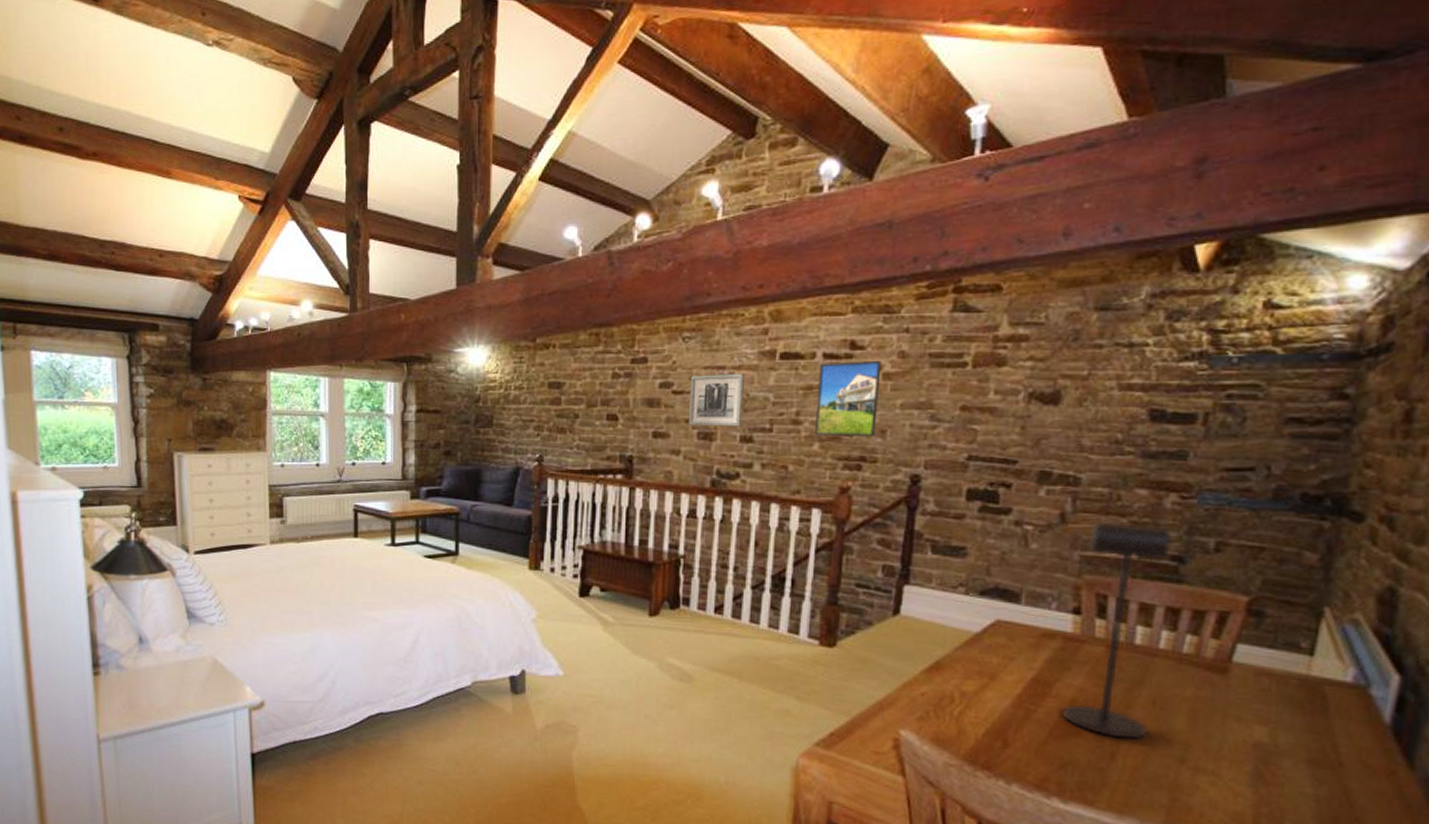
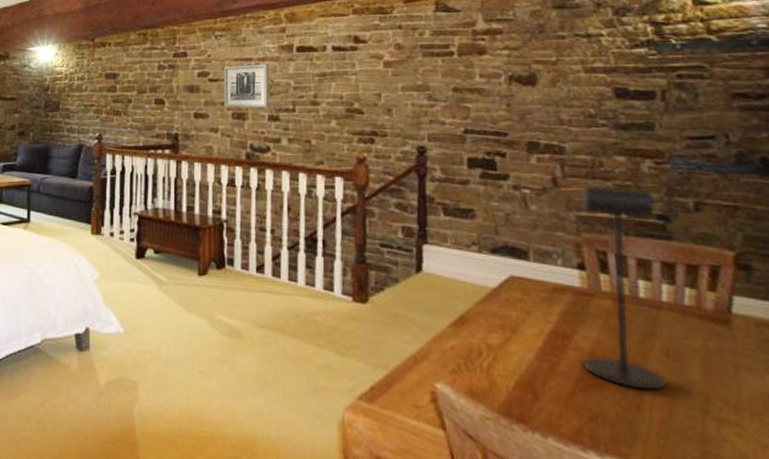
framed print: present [814,360,882,437] -> none [330,51,383,115]

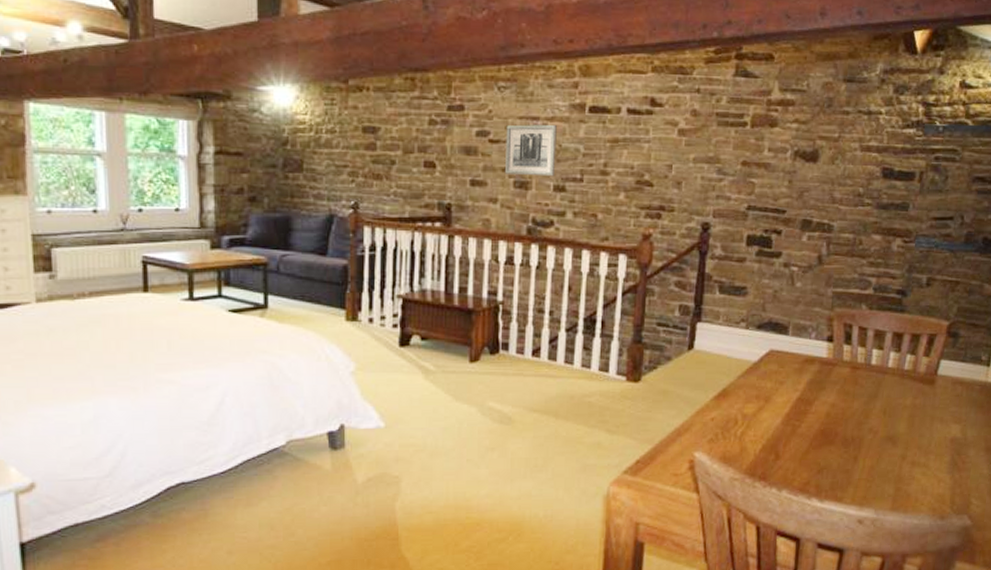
desk lamp: present [580,185,668,392] -> none [818,263,898,445]

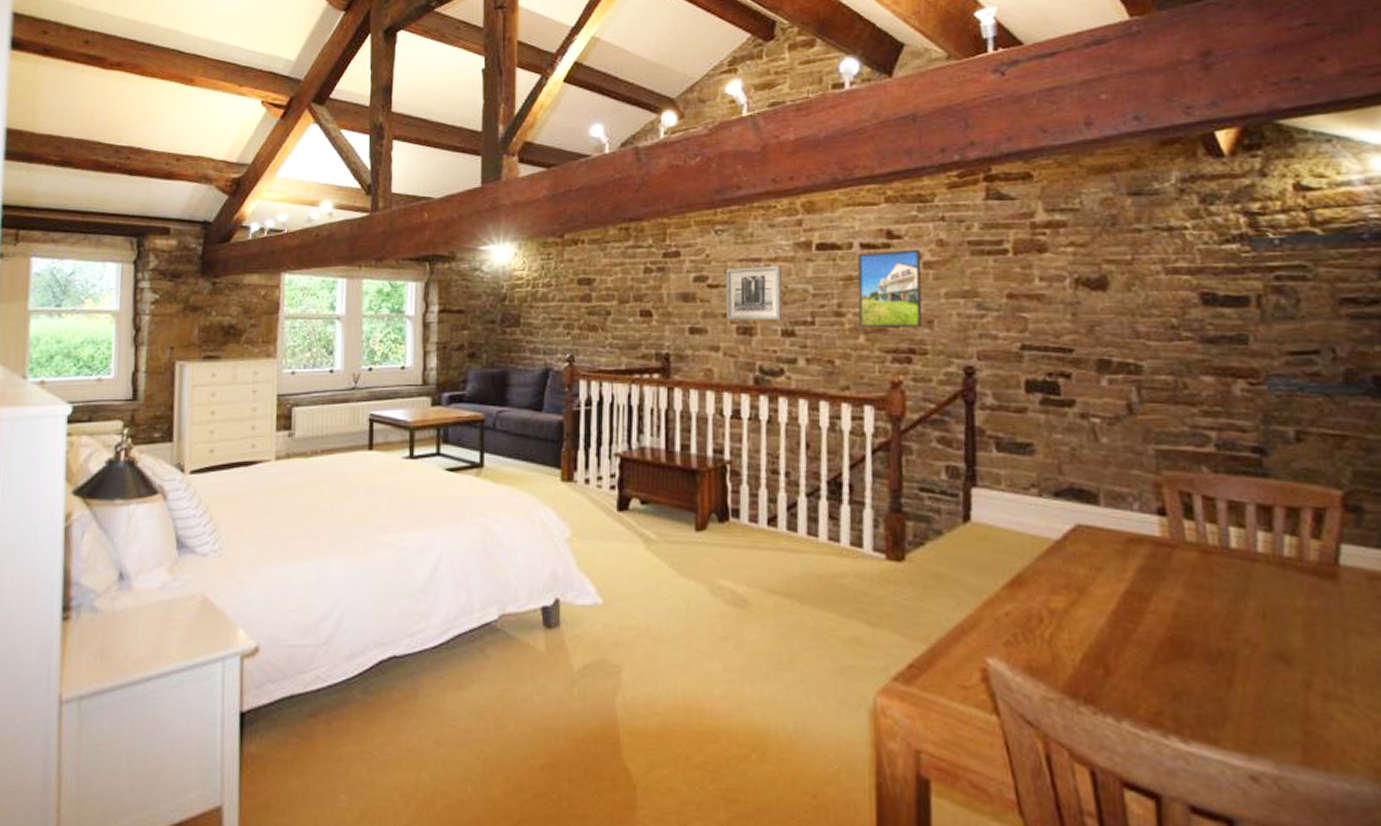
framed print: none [620,117,677,188] -> present [857,249,923,328]

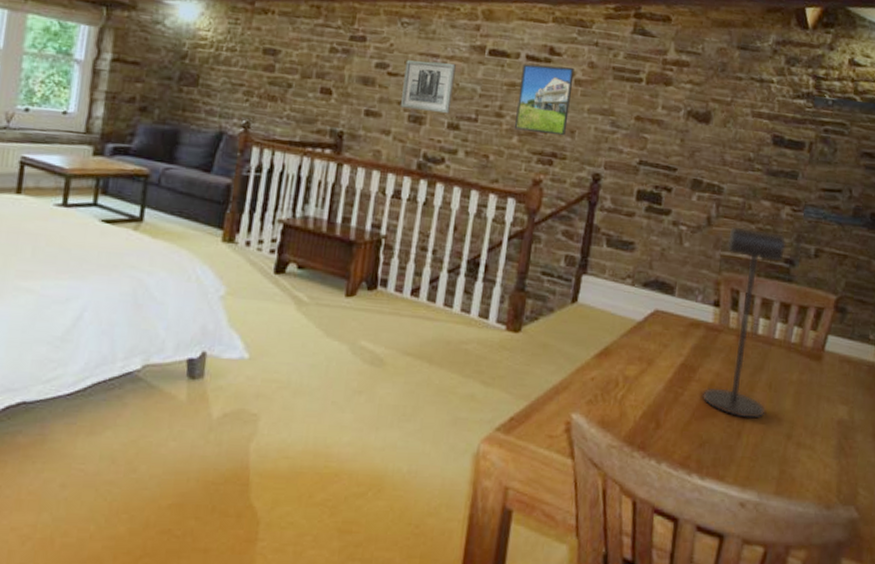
desk lamp: none [1160,412,1264,663] -> present [702,227,787,420]

